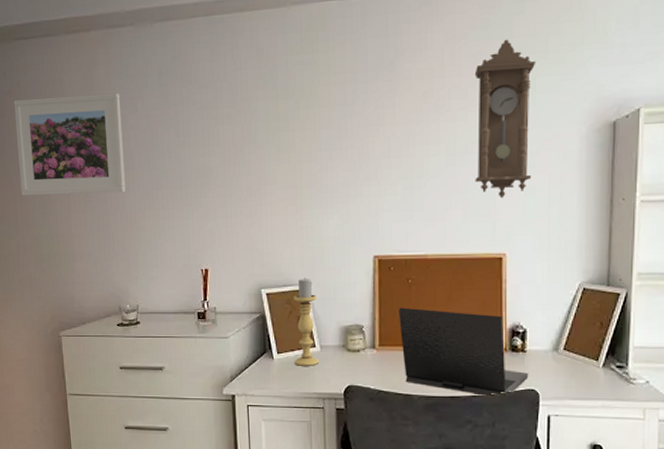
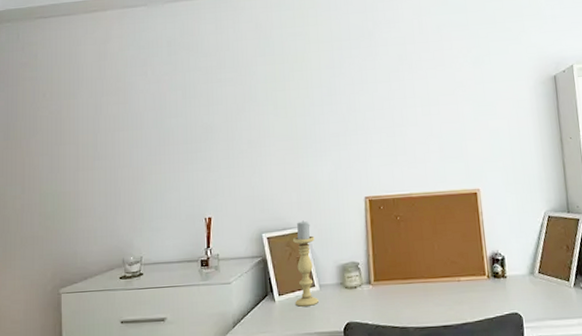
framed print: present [14,92,126,196] -> none [29,62,134,157]
laptop: present [399,307,529,397] -> none [390,243,511,323]
pendulum clock: present [474,39,537,199] -> none [439,13,494,142]

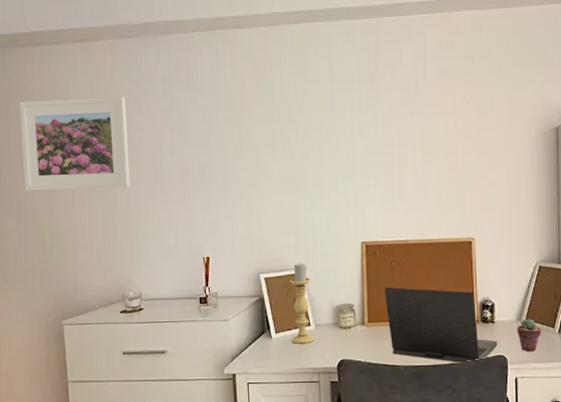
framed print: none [29,62,134,157] -> present [19,96,130,191]
laptop: none [390,243,511,323] -> present [385,287,498,364]
potted succulent: none [530,272,557,308] -> present [517,318,542,352]

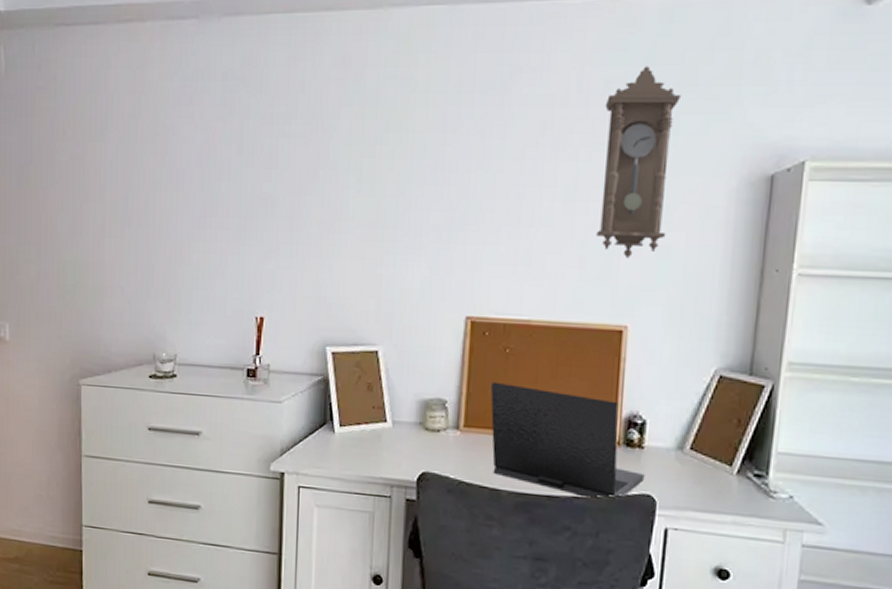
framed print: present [19,96,130,191] -> none [47,97,175,218]
candle holder: present [290,263,314,344] -> none [360,336,393,445]
pendulum clock: none [443,58,493,191] -> present [596,66,682,259]
potted succulent: present [517,318,542,352] -> none [675,448,713,496]

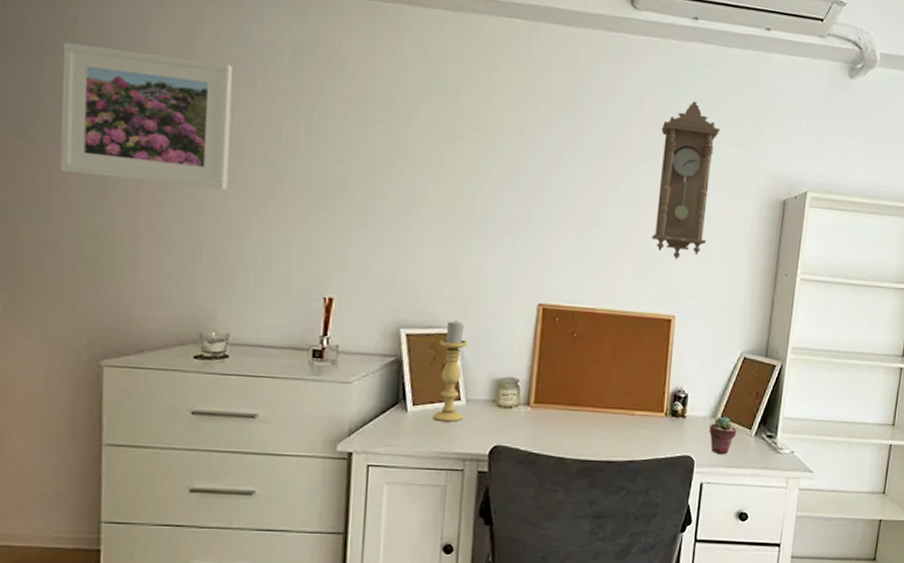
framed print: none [47,97,175,218] -> present [60,41,234,191]
candle holder: none [360,336,393,445] -> present [433,320,468,422]
laptop: present [490,381,645,500] -> none [559,362,686,463]
potted succulent: none [675,448,713,496] -> present [709,416,737,455]

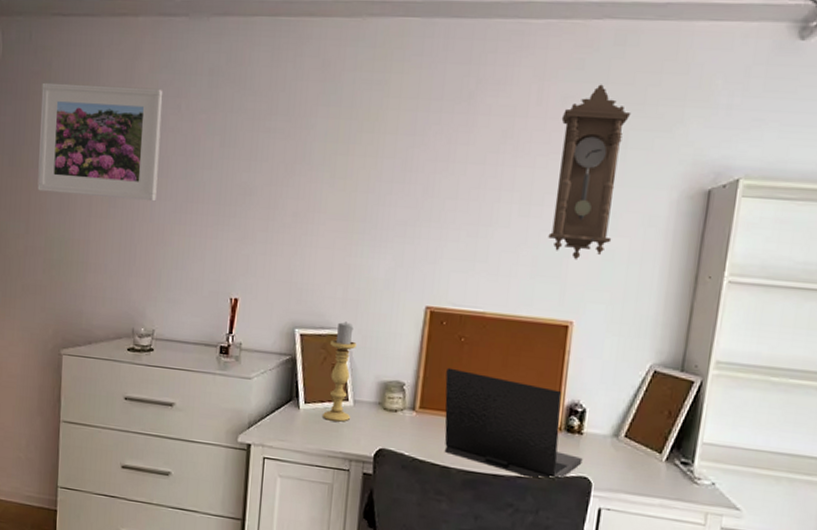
laptop: none [559,362,686,463] -> present [444,367,583,480]
potted succulent: present [709,416,737,455] -> none [610,436,644,480]

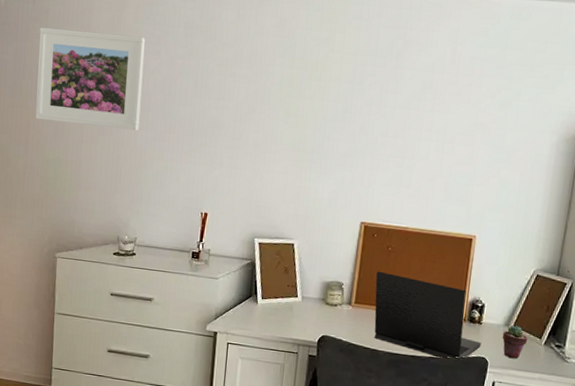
candle holder: present [323,321,357,422] -> none [277,233,305,314]
pendulum clock: present [548,84,632,260] -> none [458,49,524,188]
potted succulent: none [610,436,644,480] -> present [502,325,528,359]

